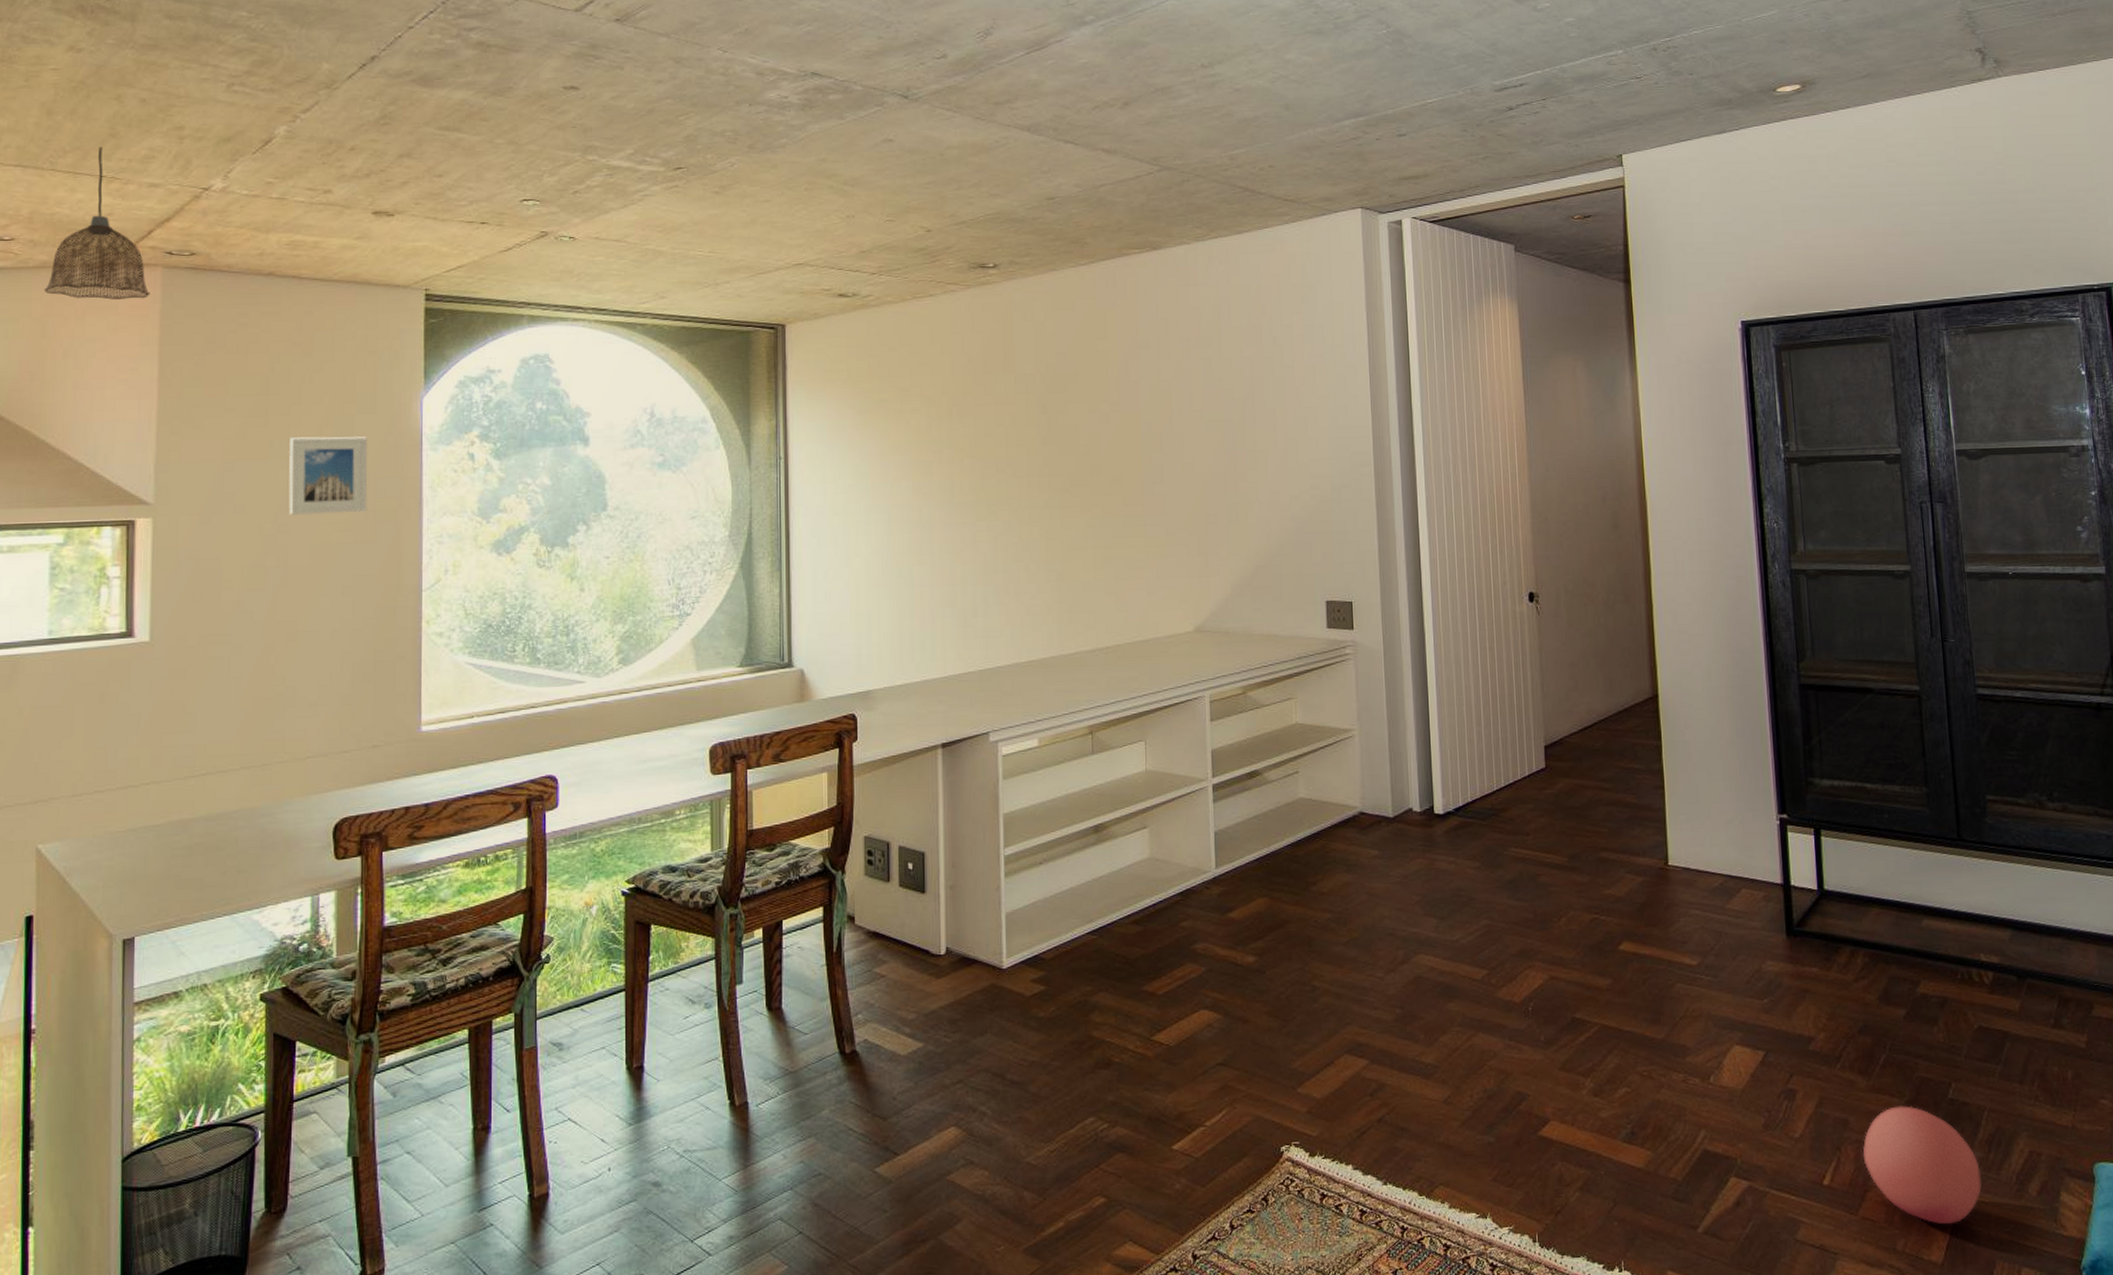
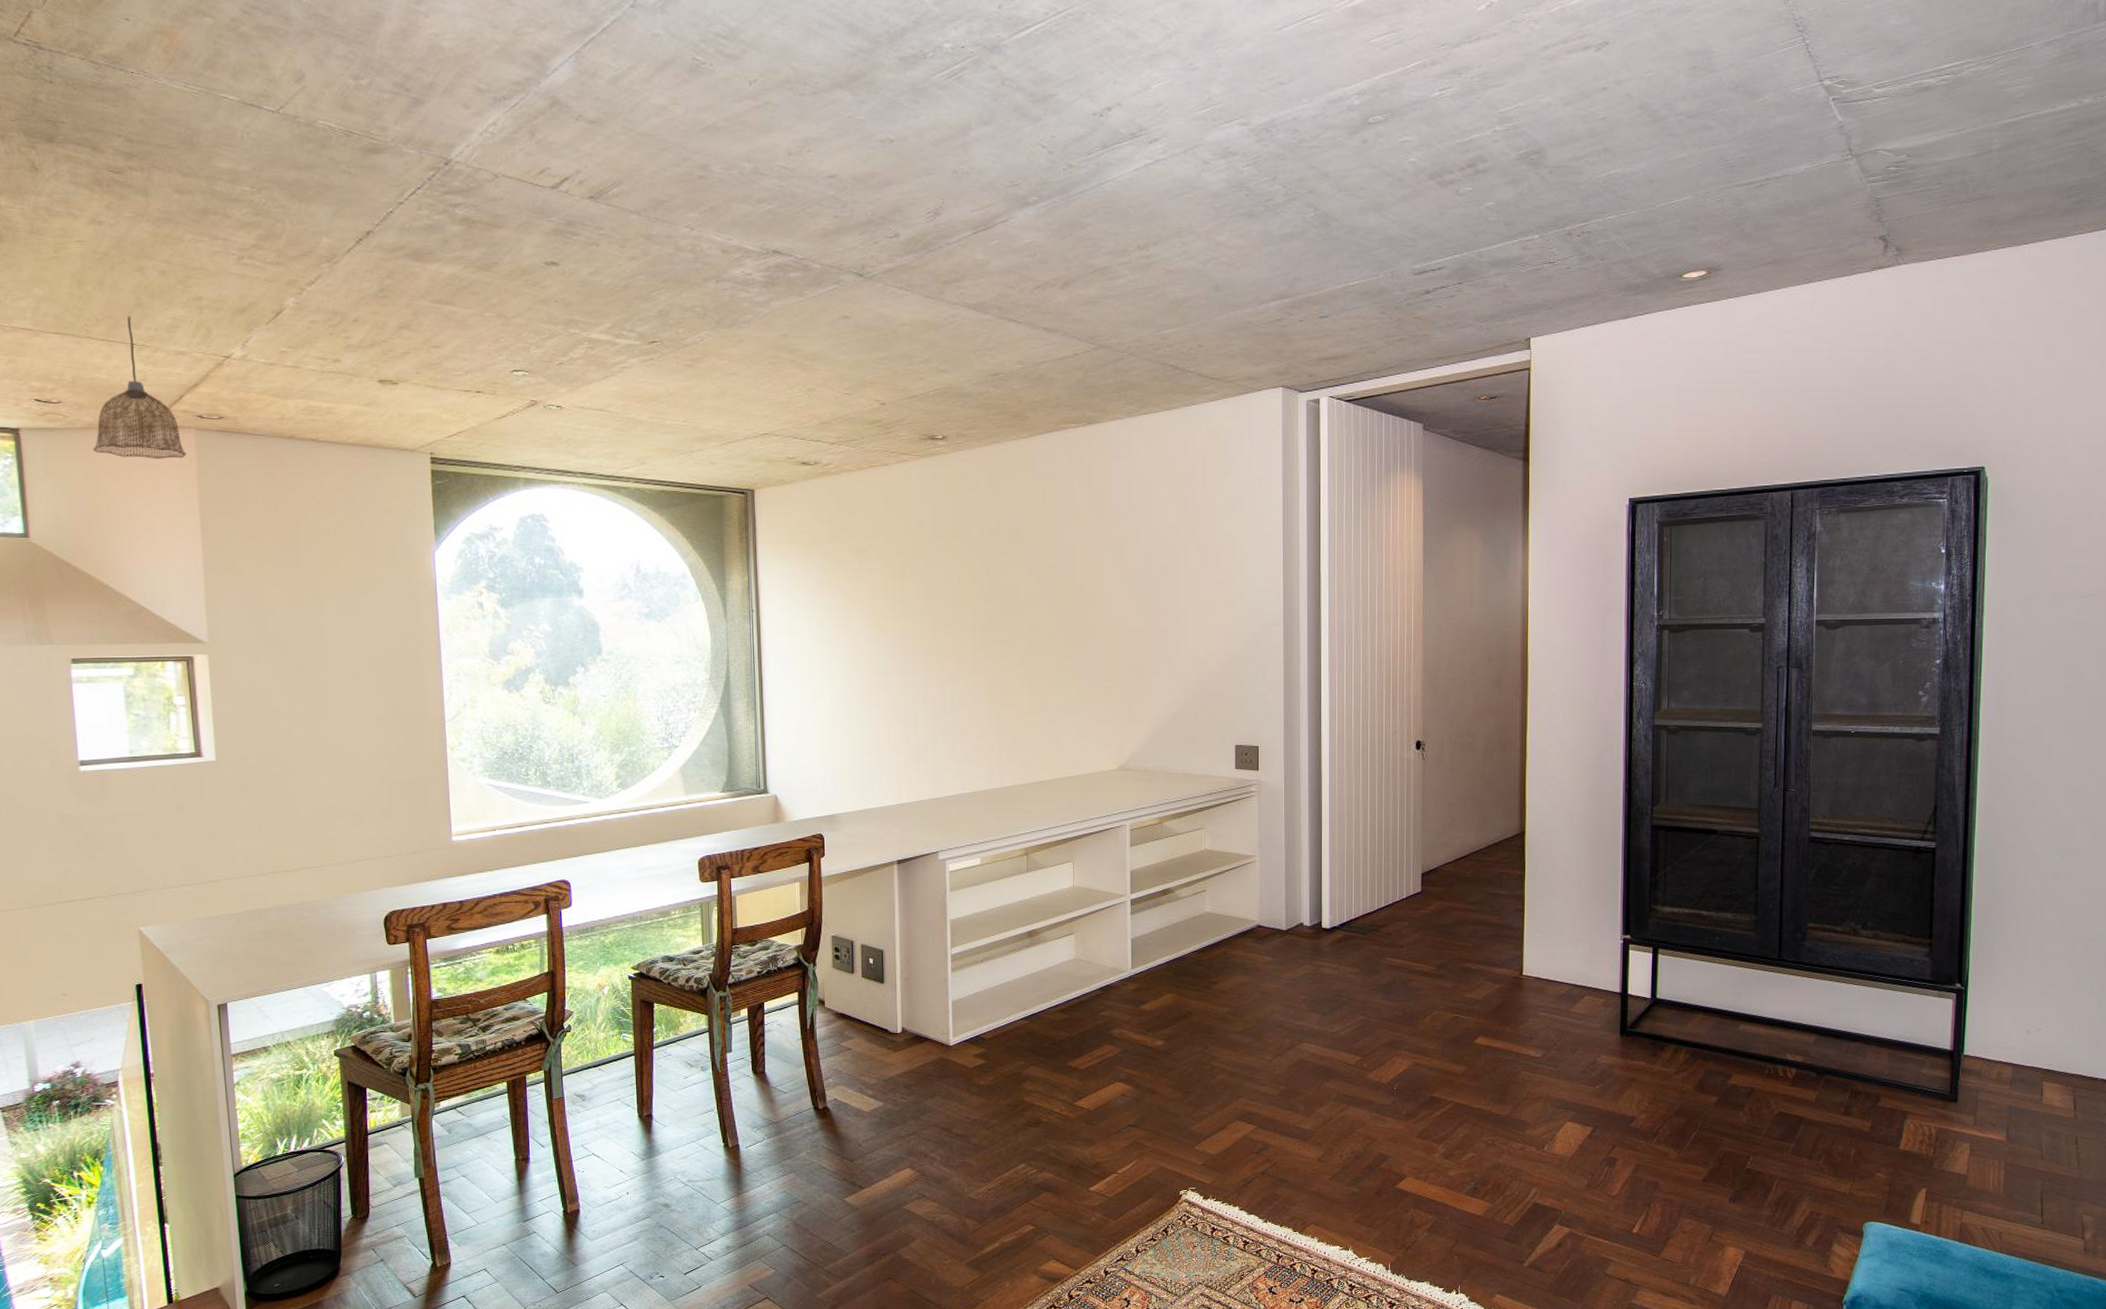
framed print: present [288,436,368,515] -> none [321,585,393,654]
ball: present [1862,1105,1982,1225] -> none [1668,1173,1767,1266]

